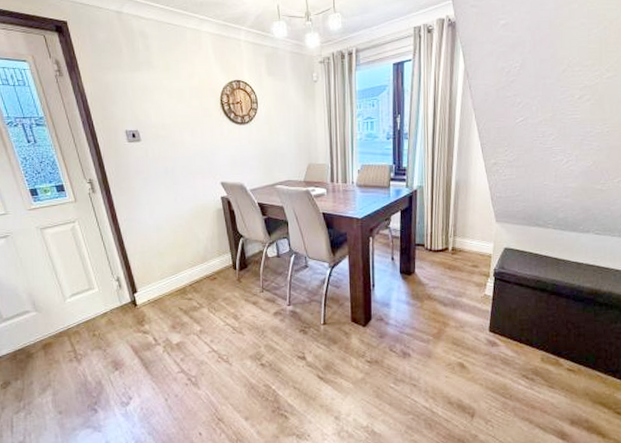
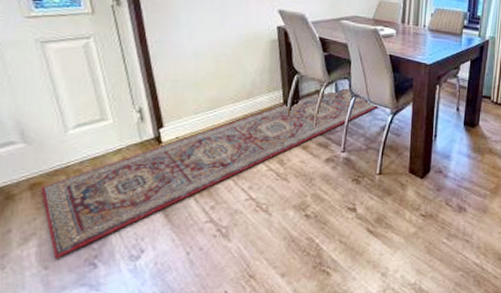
rug: none [51,247,318,406] -> present [41,88,380,259]

